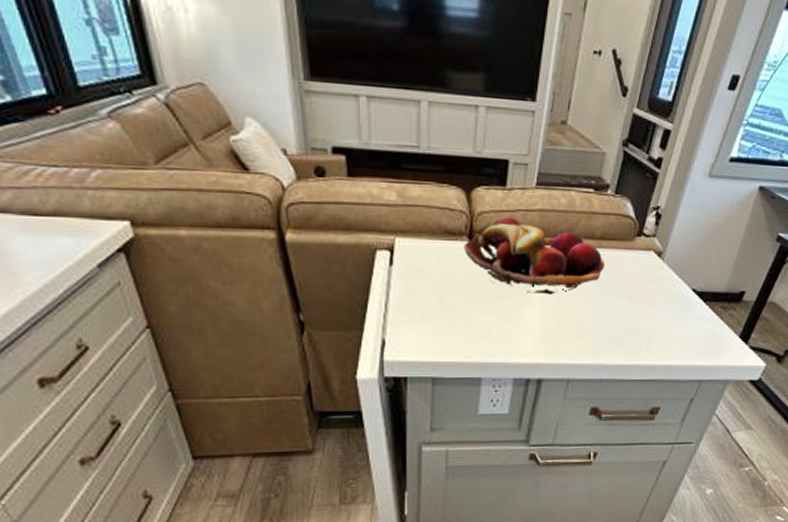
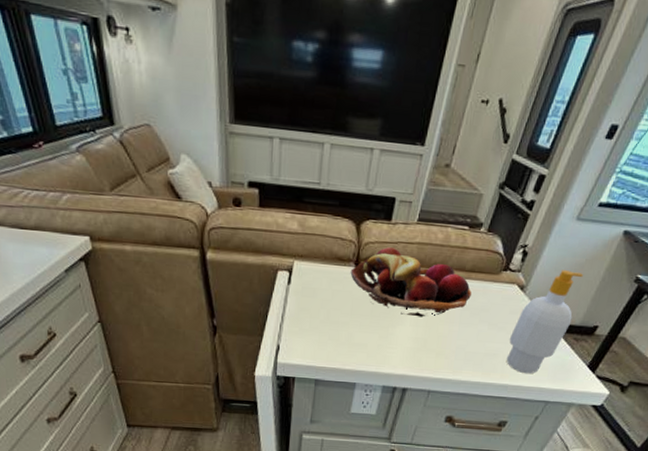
soap bottle: none [651,232,722,351] -> present [506,270,583,374]

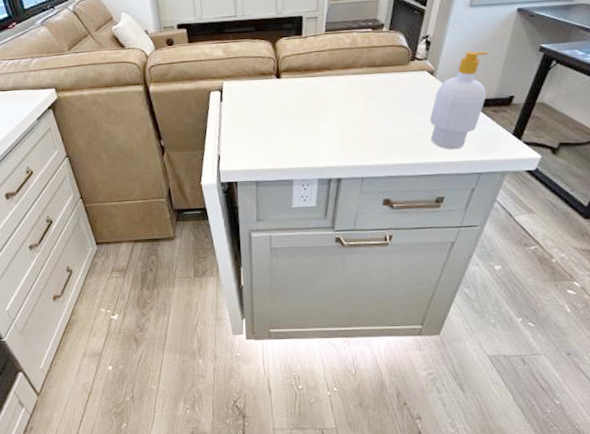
fruit basket: present [350,247,472,317] -> none [273,57,385,113]

